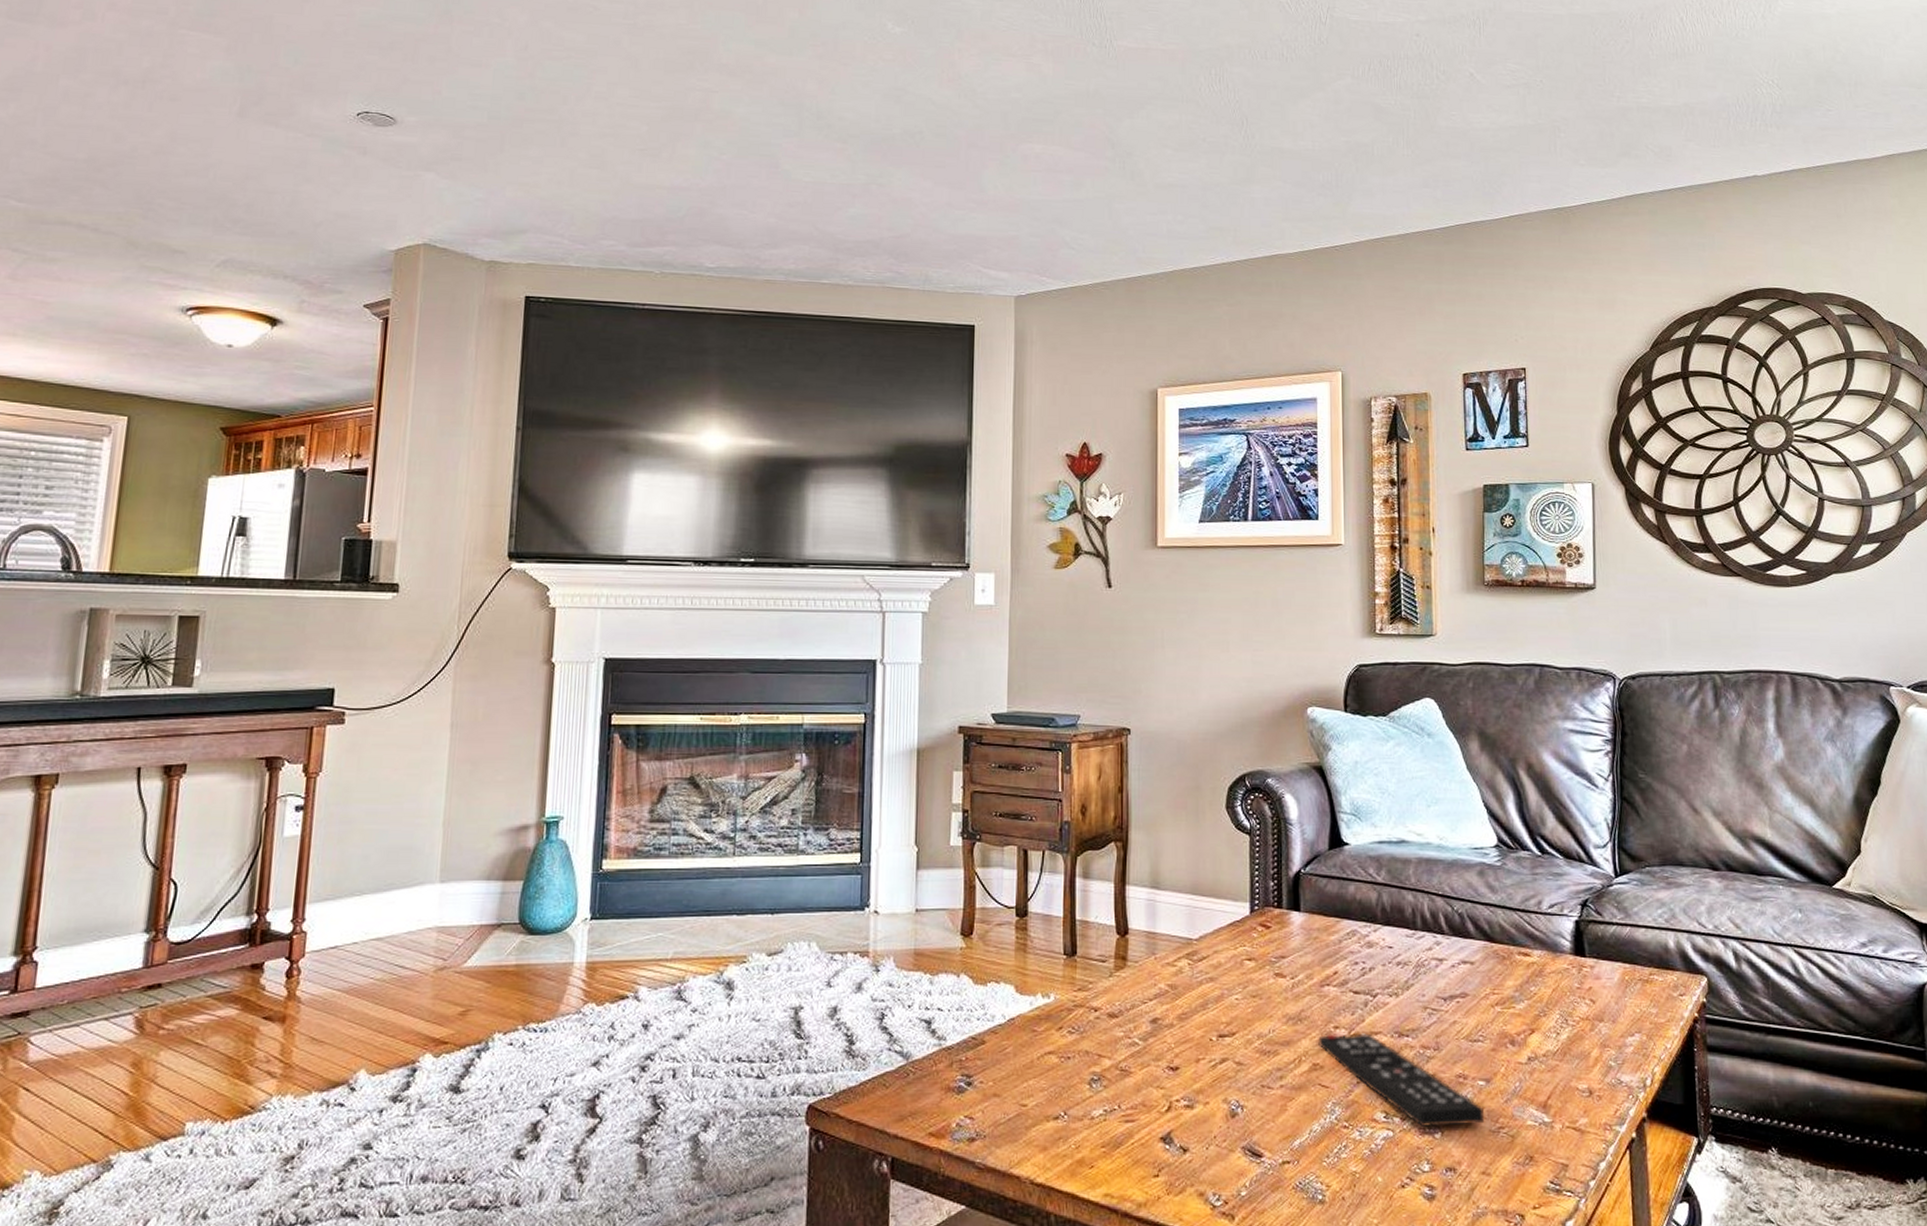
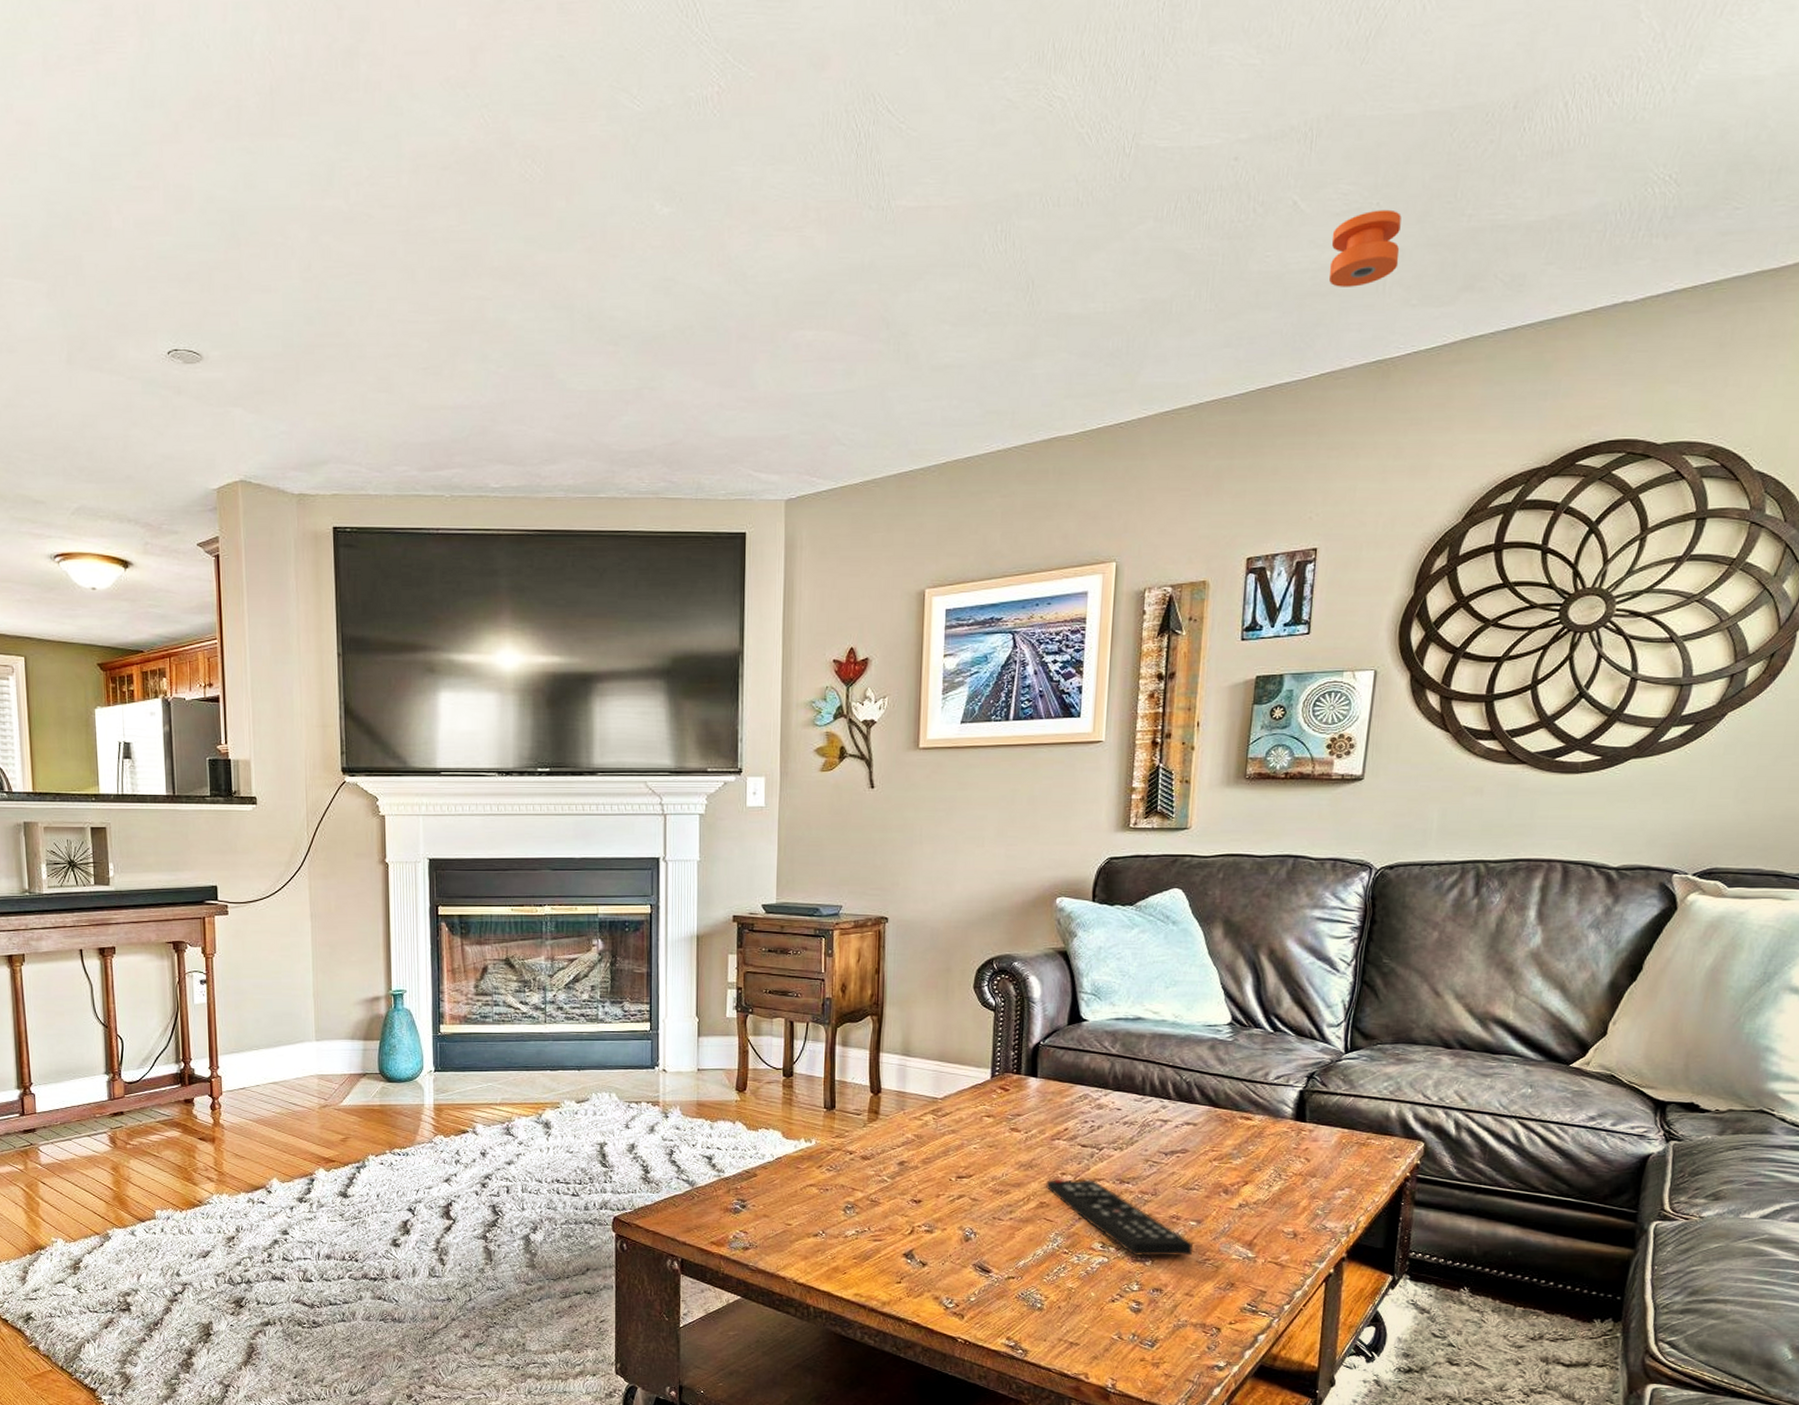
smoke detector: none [1506,86,1565,146] -> present [1329,209,1402,287]

